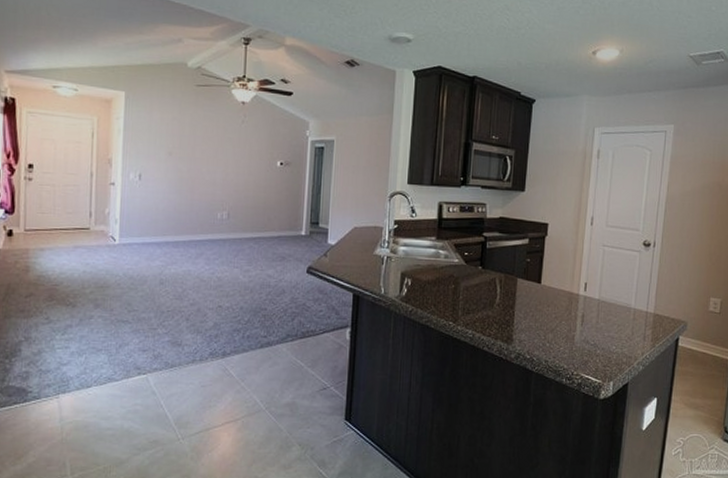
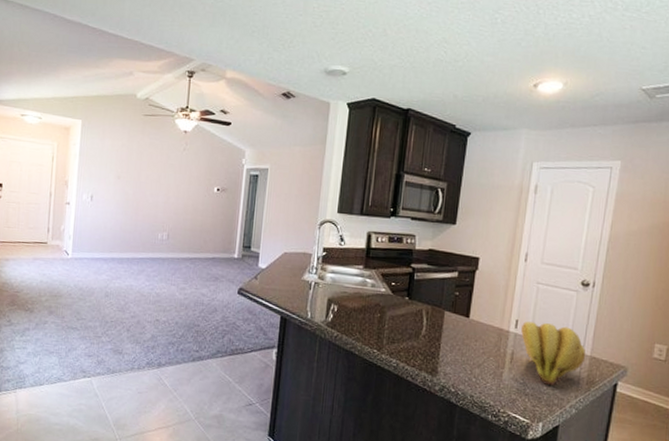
banana bunch: none [590,284,650,344] -> present [521,321,586,385]

